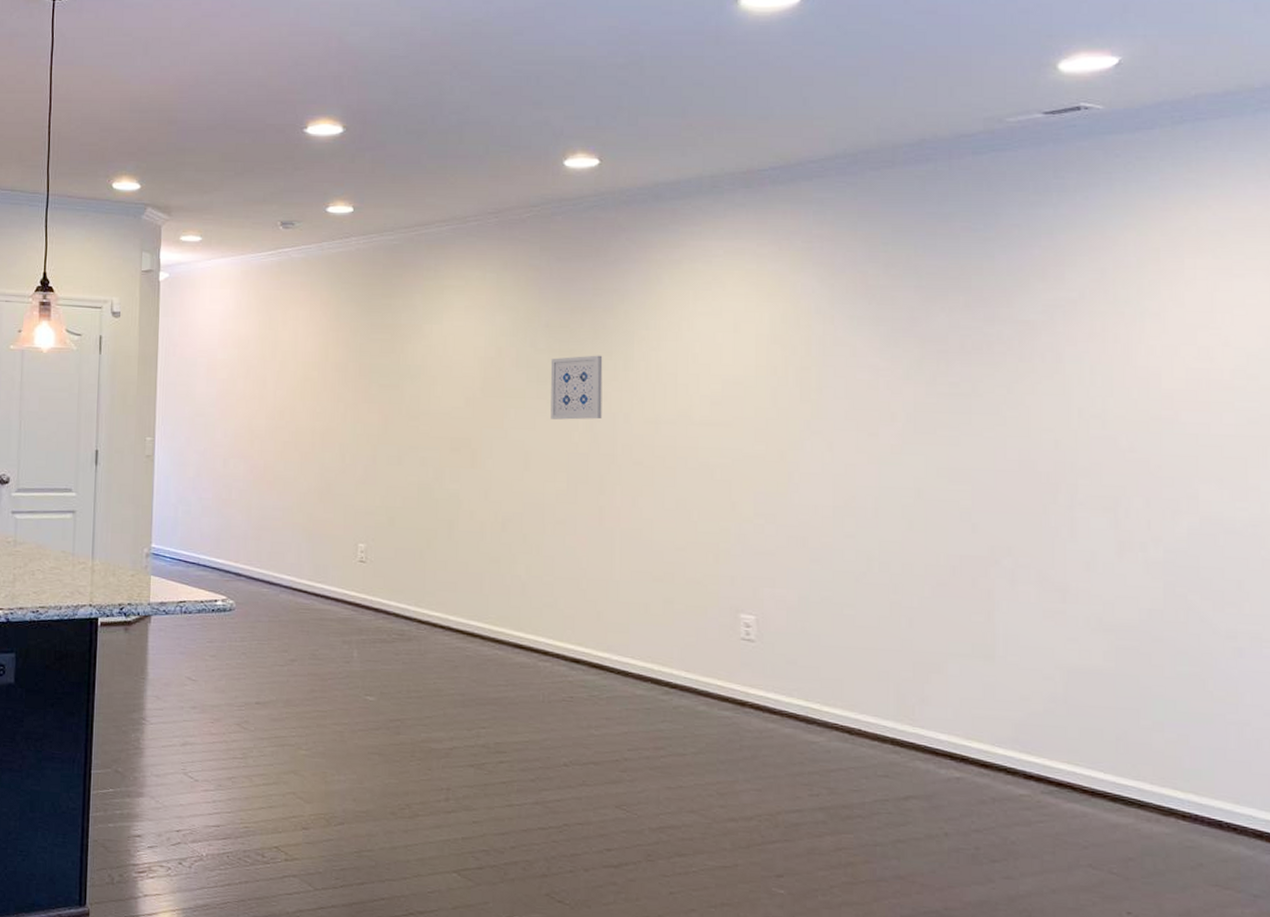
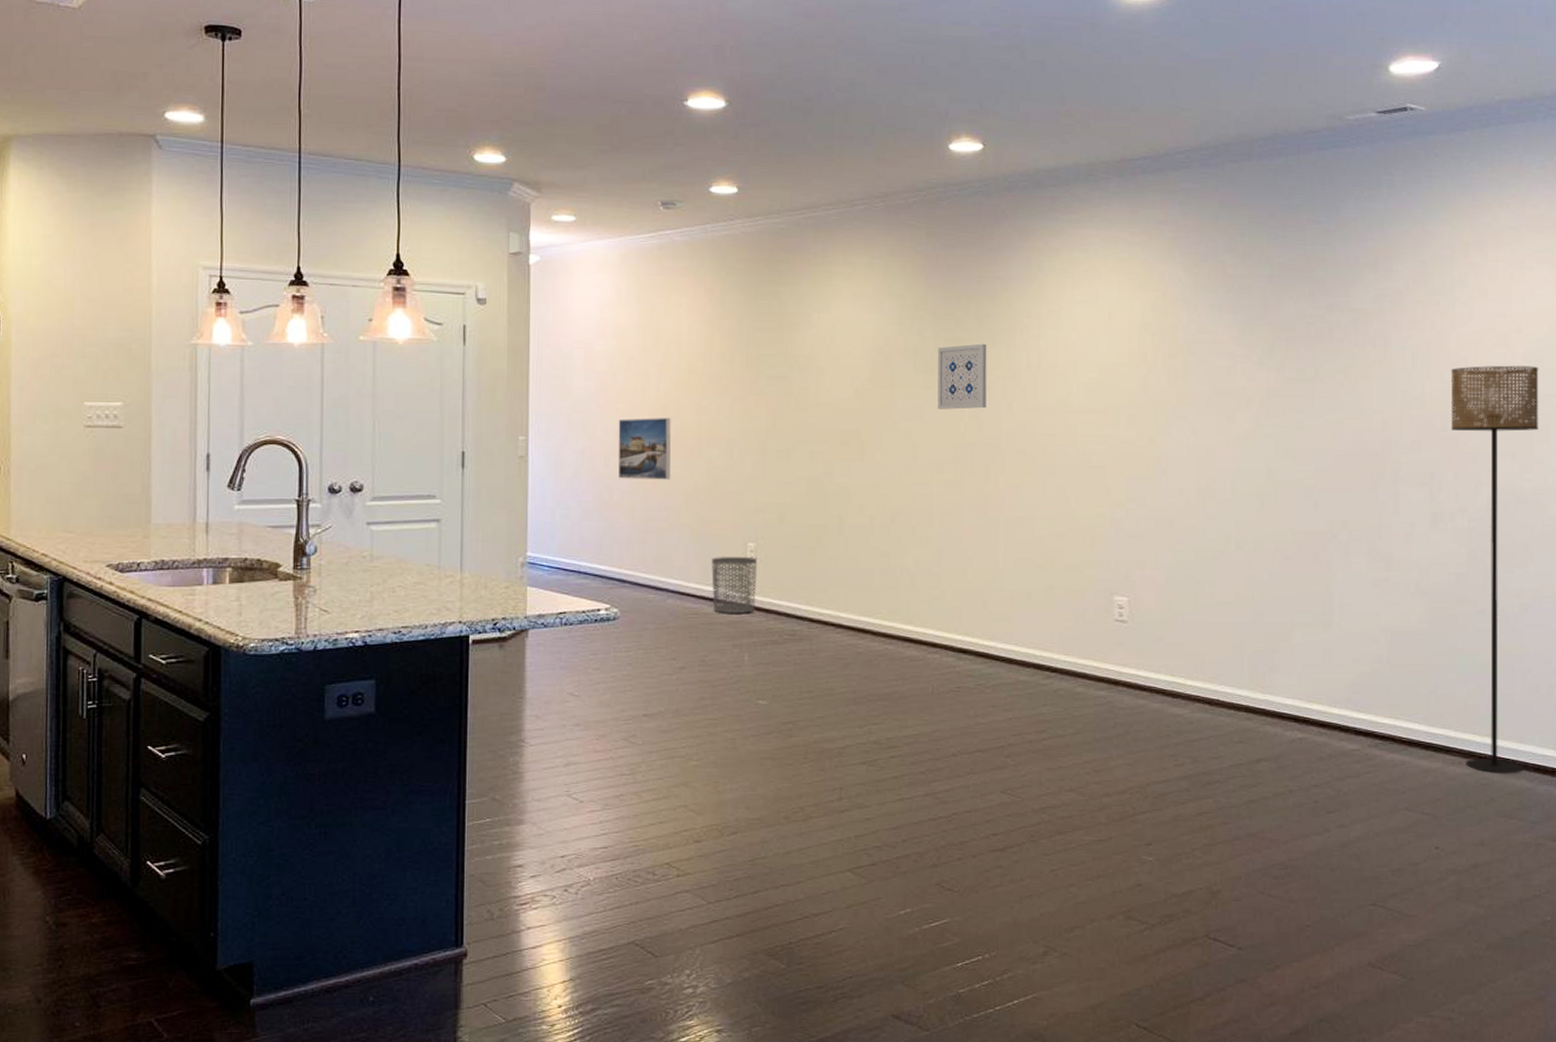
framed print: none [236,422,287,481] -> present [618,418,671,480]
waste bin: none [323,555,367,611] -> present [711,556,757,613]
floor lamp: none [1139,382,1254,837] -> present [1451,365,1539,773]

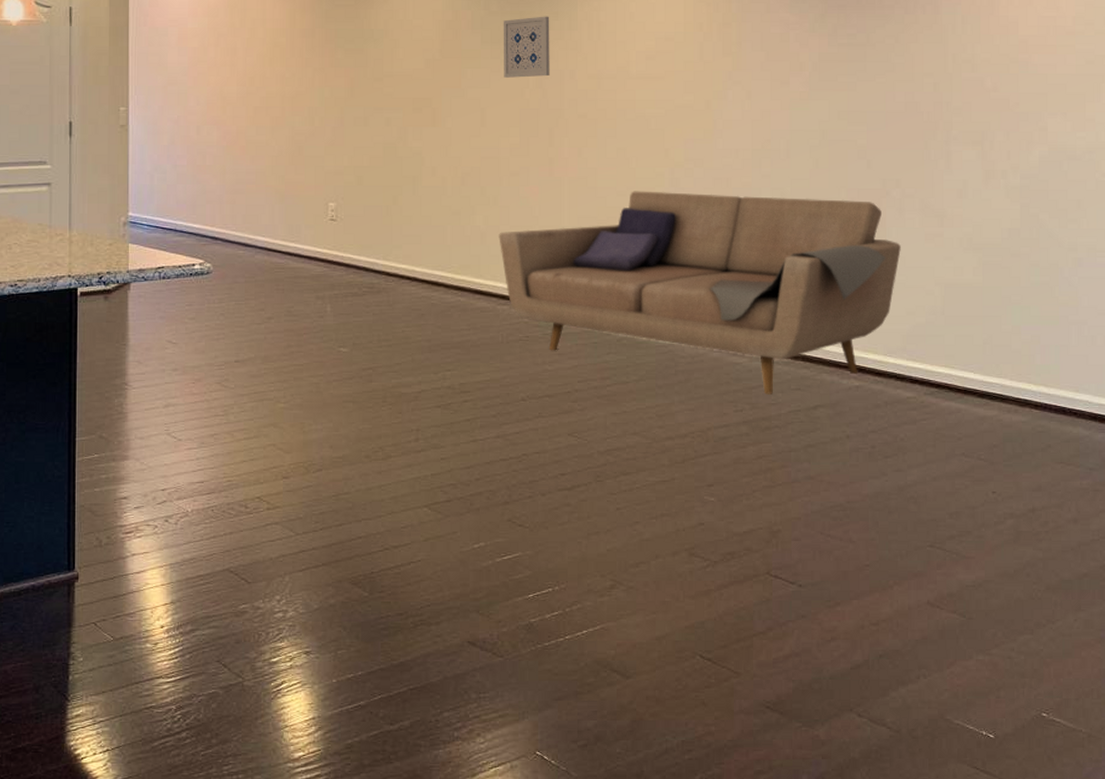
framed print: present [618,418,671,480] -> none [209,89,257,145]
waste bin: present [711,556,757,613] -> none [296,215,337,268]
sofa: none [930,532,1347,748] -> present [499,191,901,394]
floor lamp: present [1451,365,1539,773] -> none [1001,28,1090,421]

